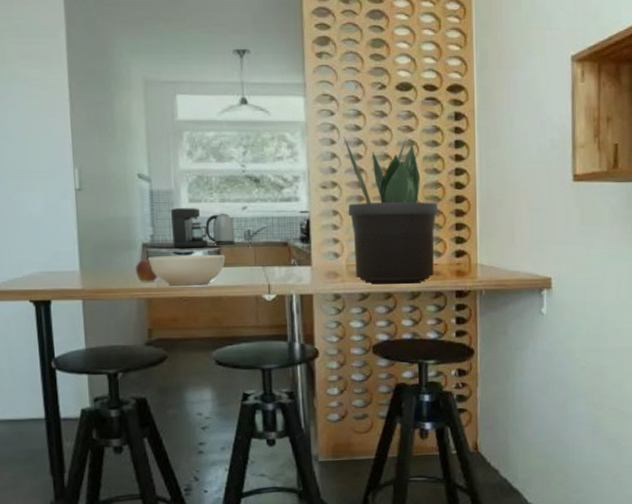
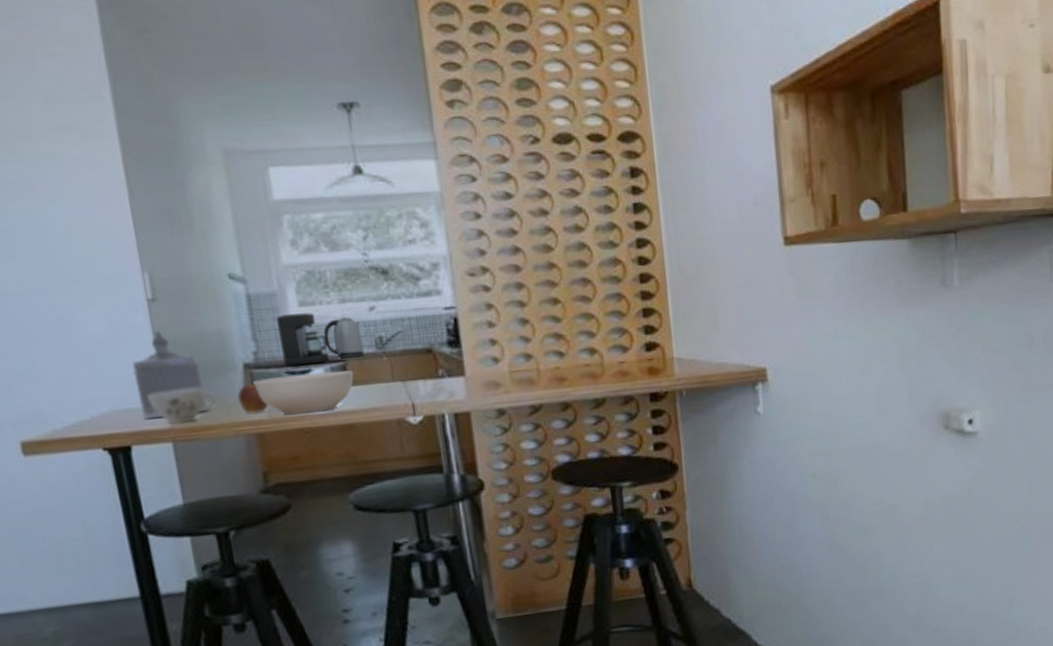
decorative jar: none [58,214,112,281] -> present [131,331,207,420]
teacup: none [67,259,119,286] -> present [146,387,216,424]
planter: present [343,136,438,284] -> none [491,203,621,393]

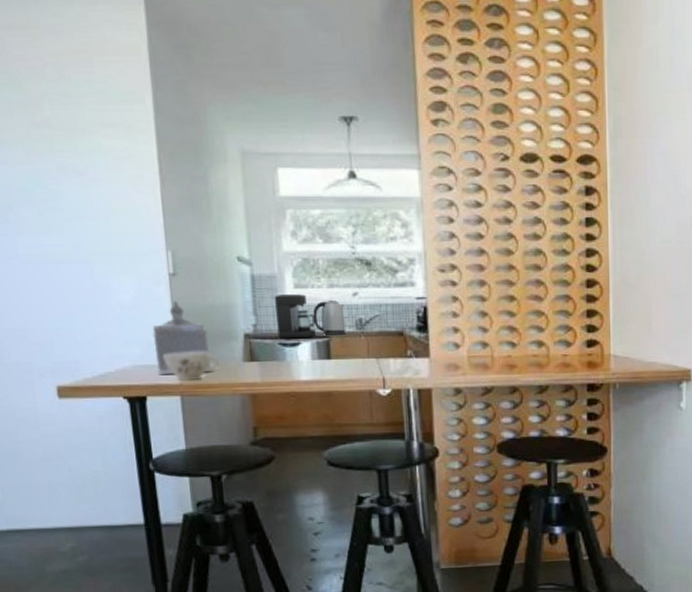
fruit: present [238,383,269,414] -> none [238,351,263,377]
bowl: present [253,370,354,415] -> none [251,345,336,380]

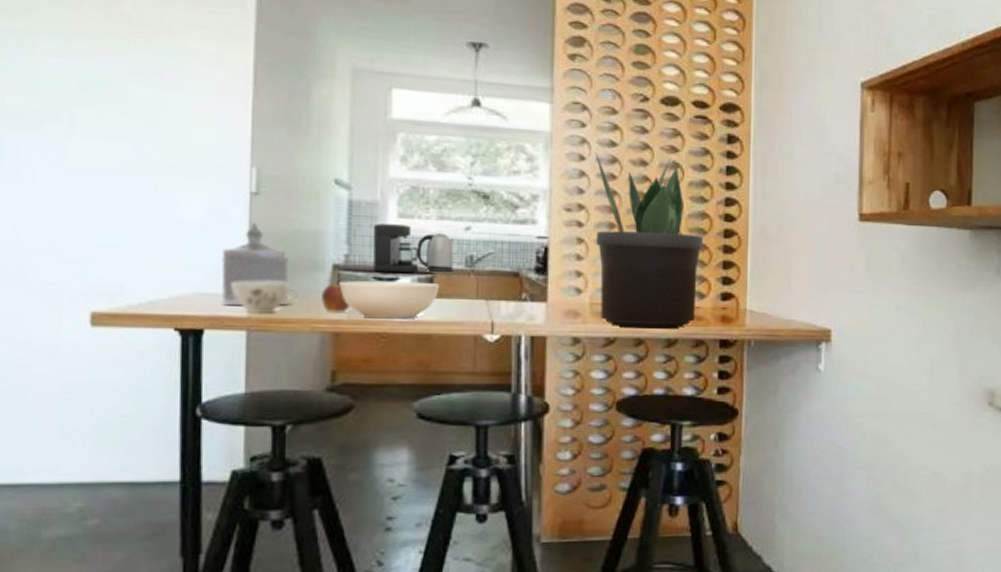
fruit: none [238,351,263,377] -> present [322,284,351,313]
bowl: none [251,345,336,380] -> present [339,280,440,319]
planter: none [463,213,568,377] -> present [595,152,704,329]

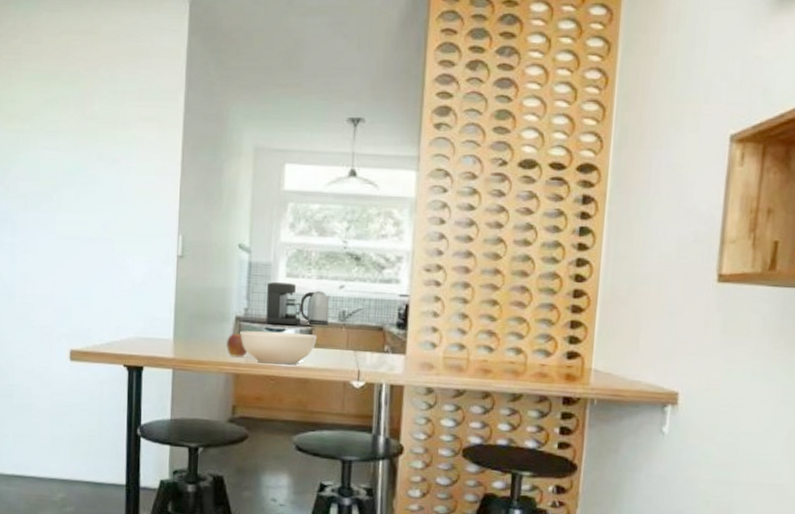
decorative jar: present [221,223,289,306] -> none [155,281,203,350]
teacup: present [230,280,300,313] -> none [162,327,211,356]
planter: present [595,152,704,329] -> none [451,215,553,384]

